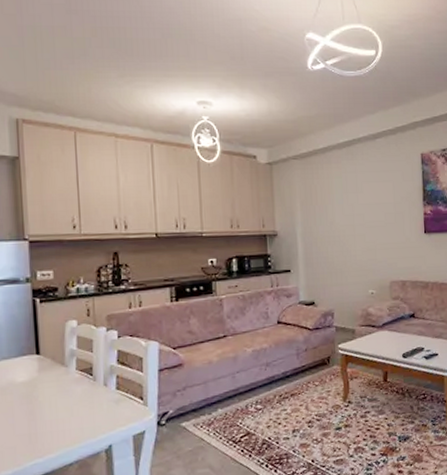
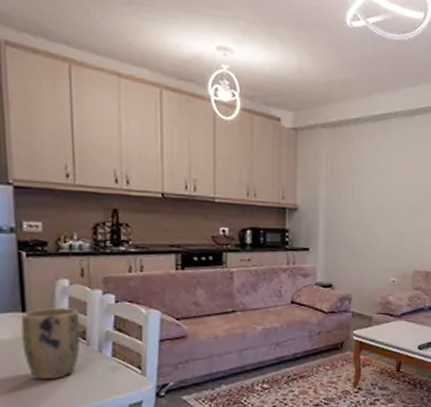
plant pot: none [35,346,88,418] -> present [21,308,81,380]

